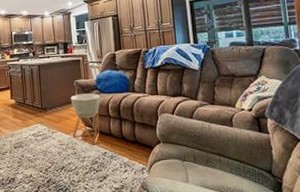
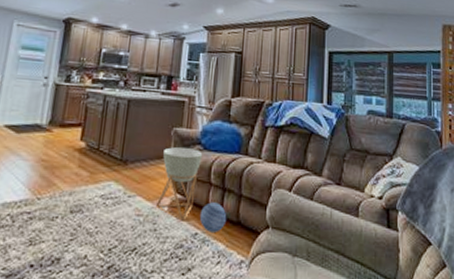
decorative ball: none [106,129,127,151] -> present [200,202,227,232]

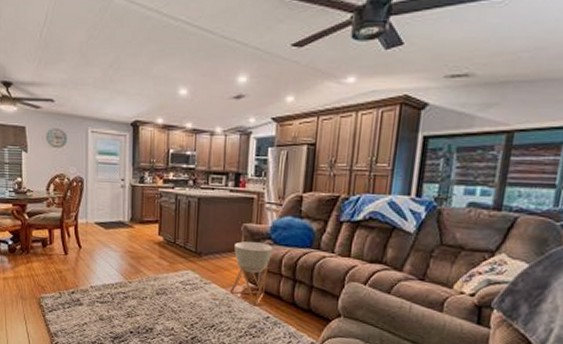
decorative ball: present [200,202,227,232] -> none [272,291,298,317]

